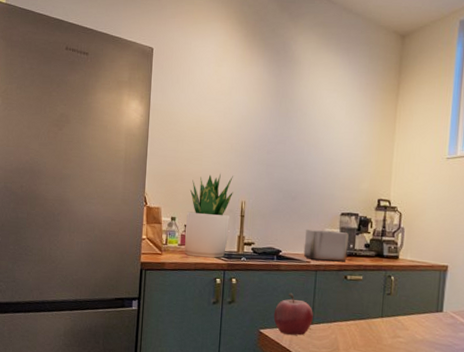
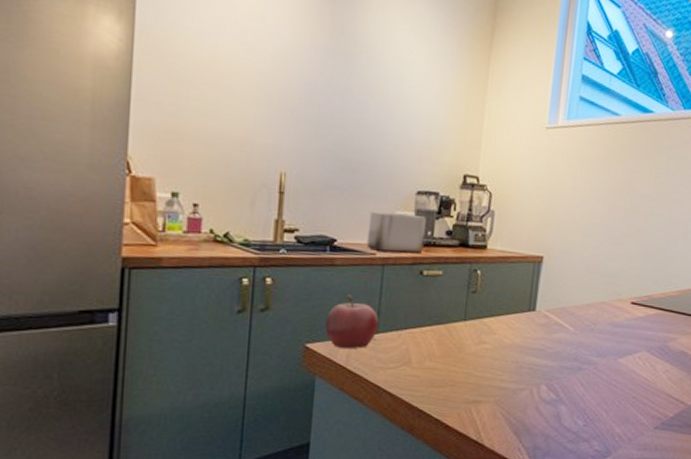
planter: present [184,173,233,258] -> none [193,132,268,251]

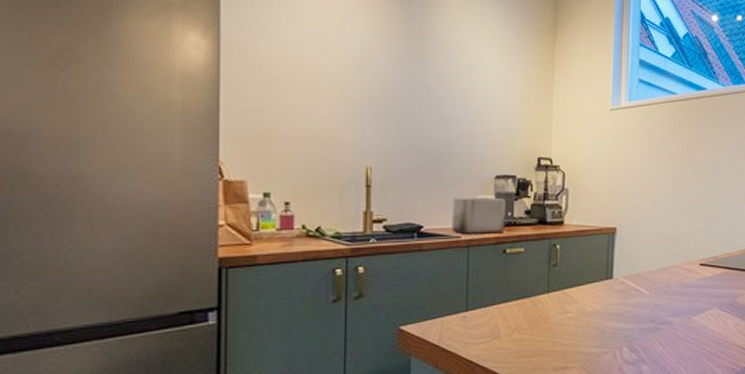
fruit: present [324,294,379,349] -> none [417,276,467,328]

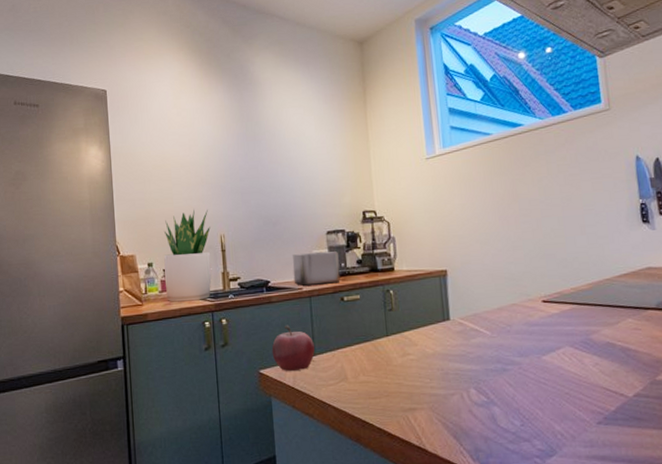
planter: none [285,132,354,243] -> present [164,209,212,302]
fruit: none [417,276,467,328] -> present [271,325,315,371]

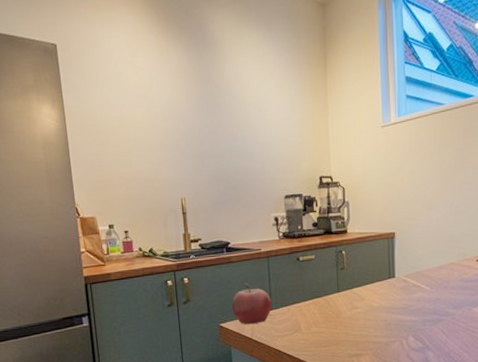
planter: present [164,209,212,302] -> none [125,172,173,263]
toaster: present [292,251,341,287] -> none [251,214,298,248]

